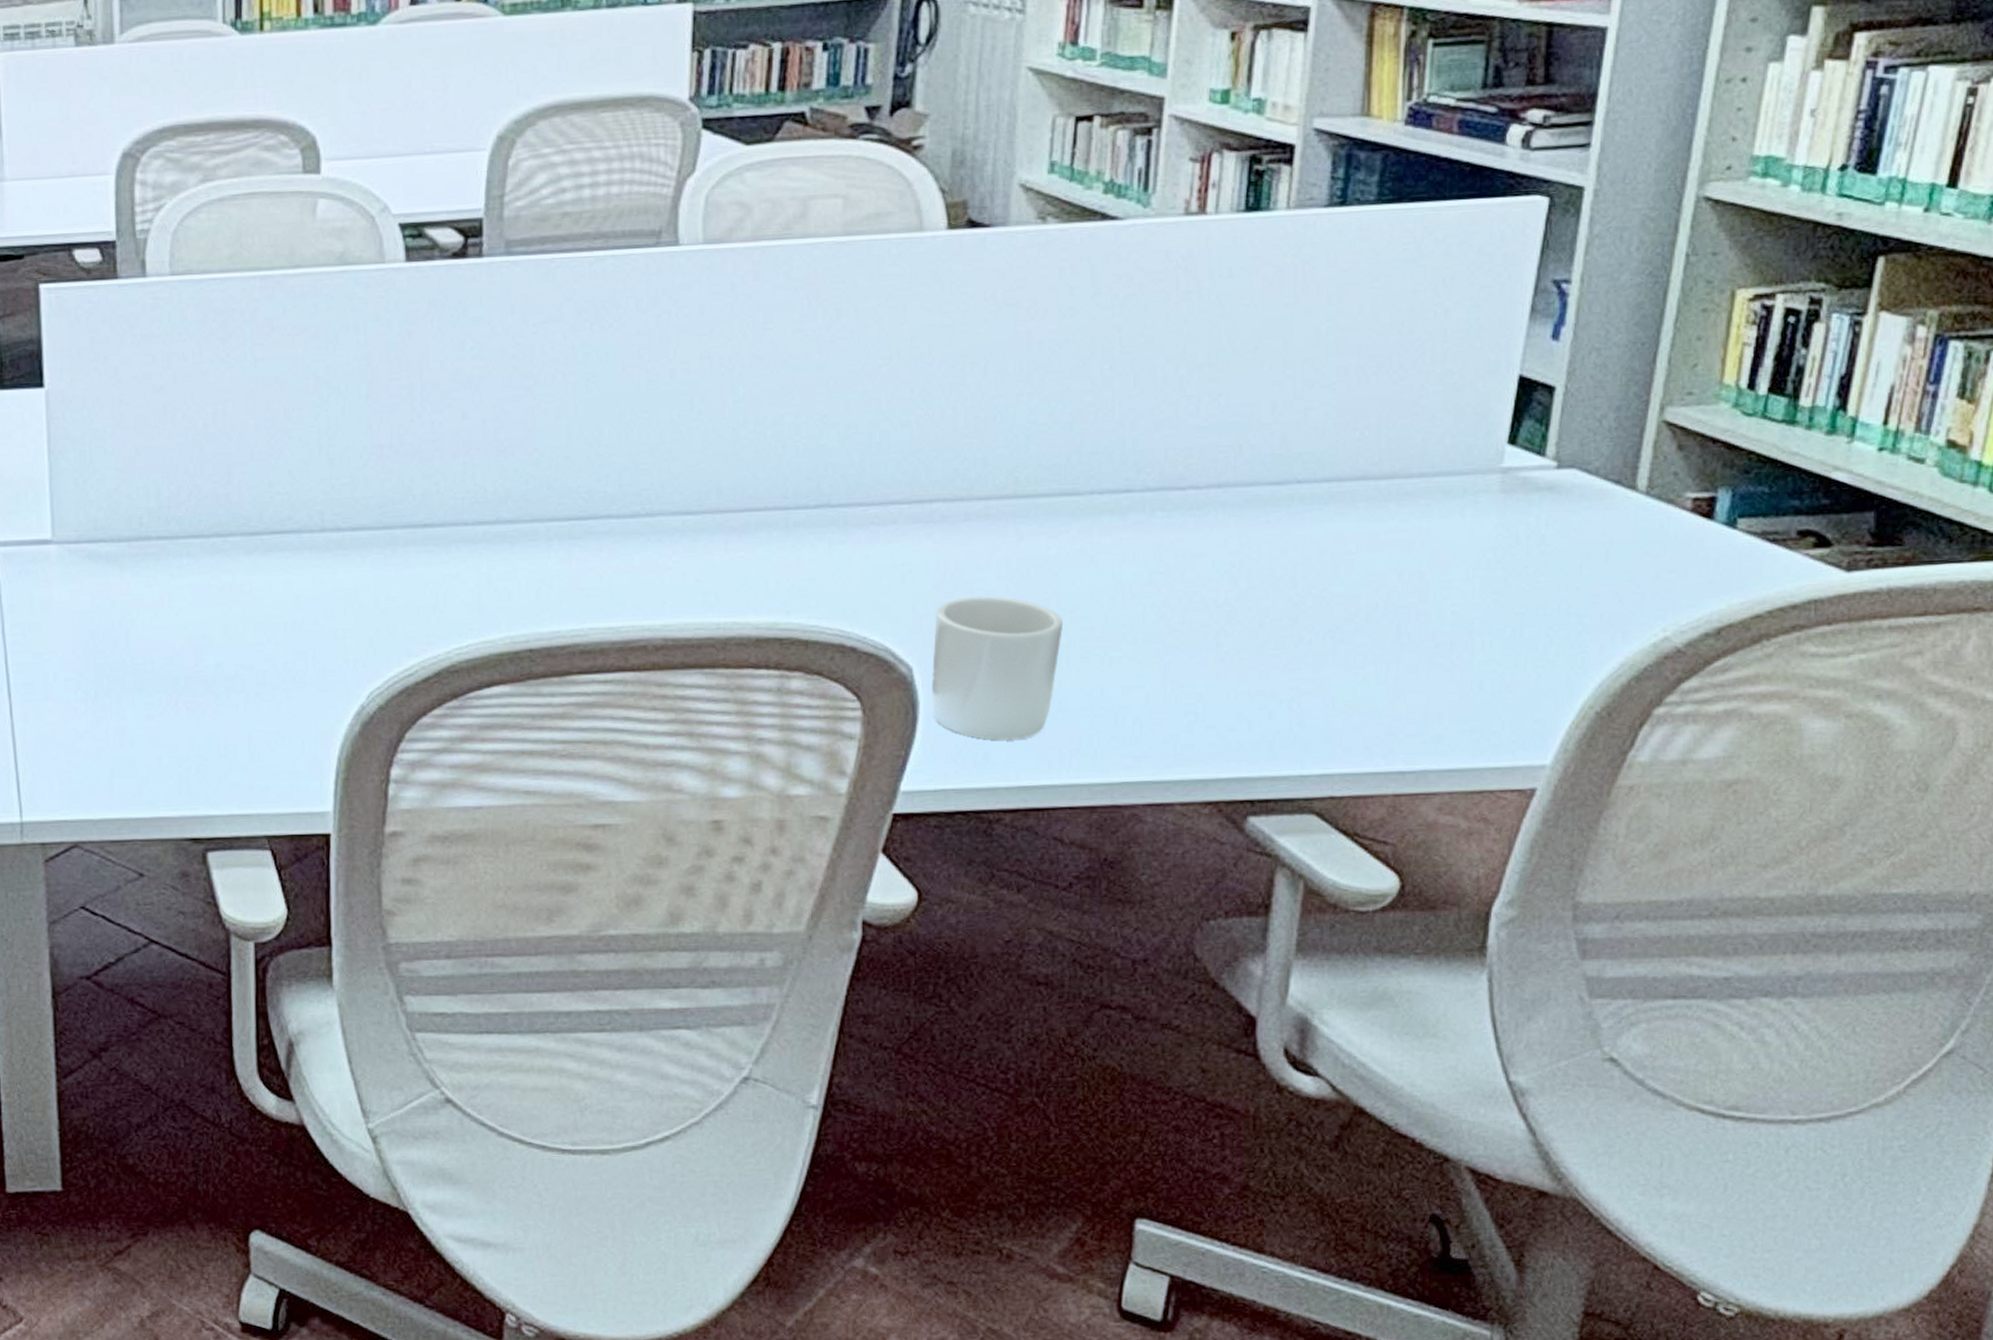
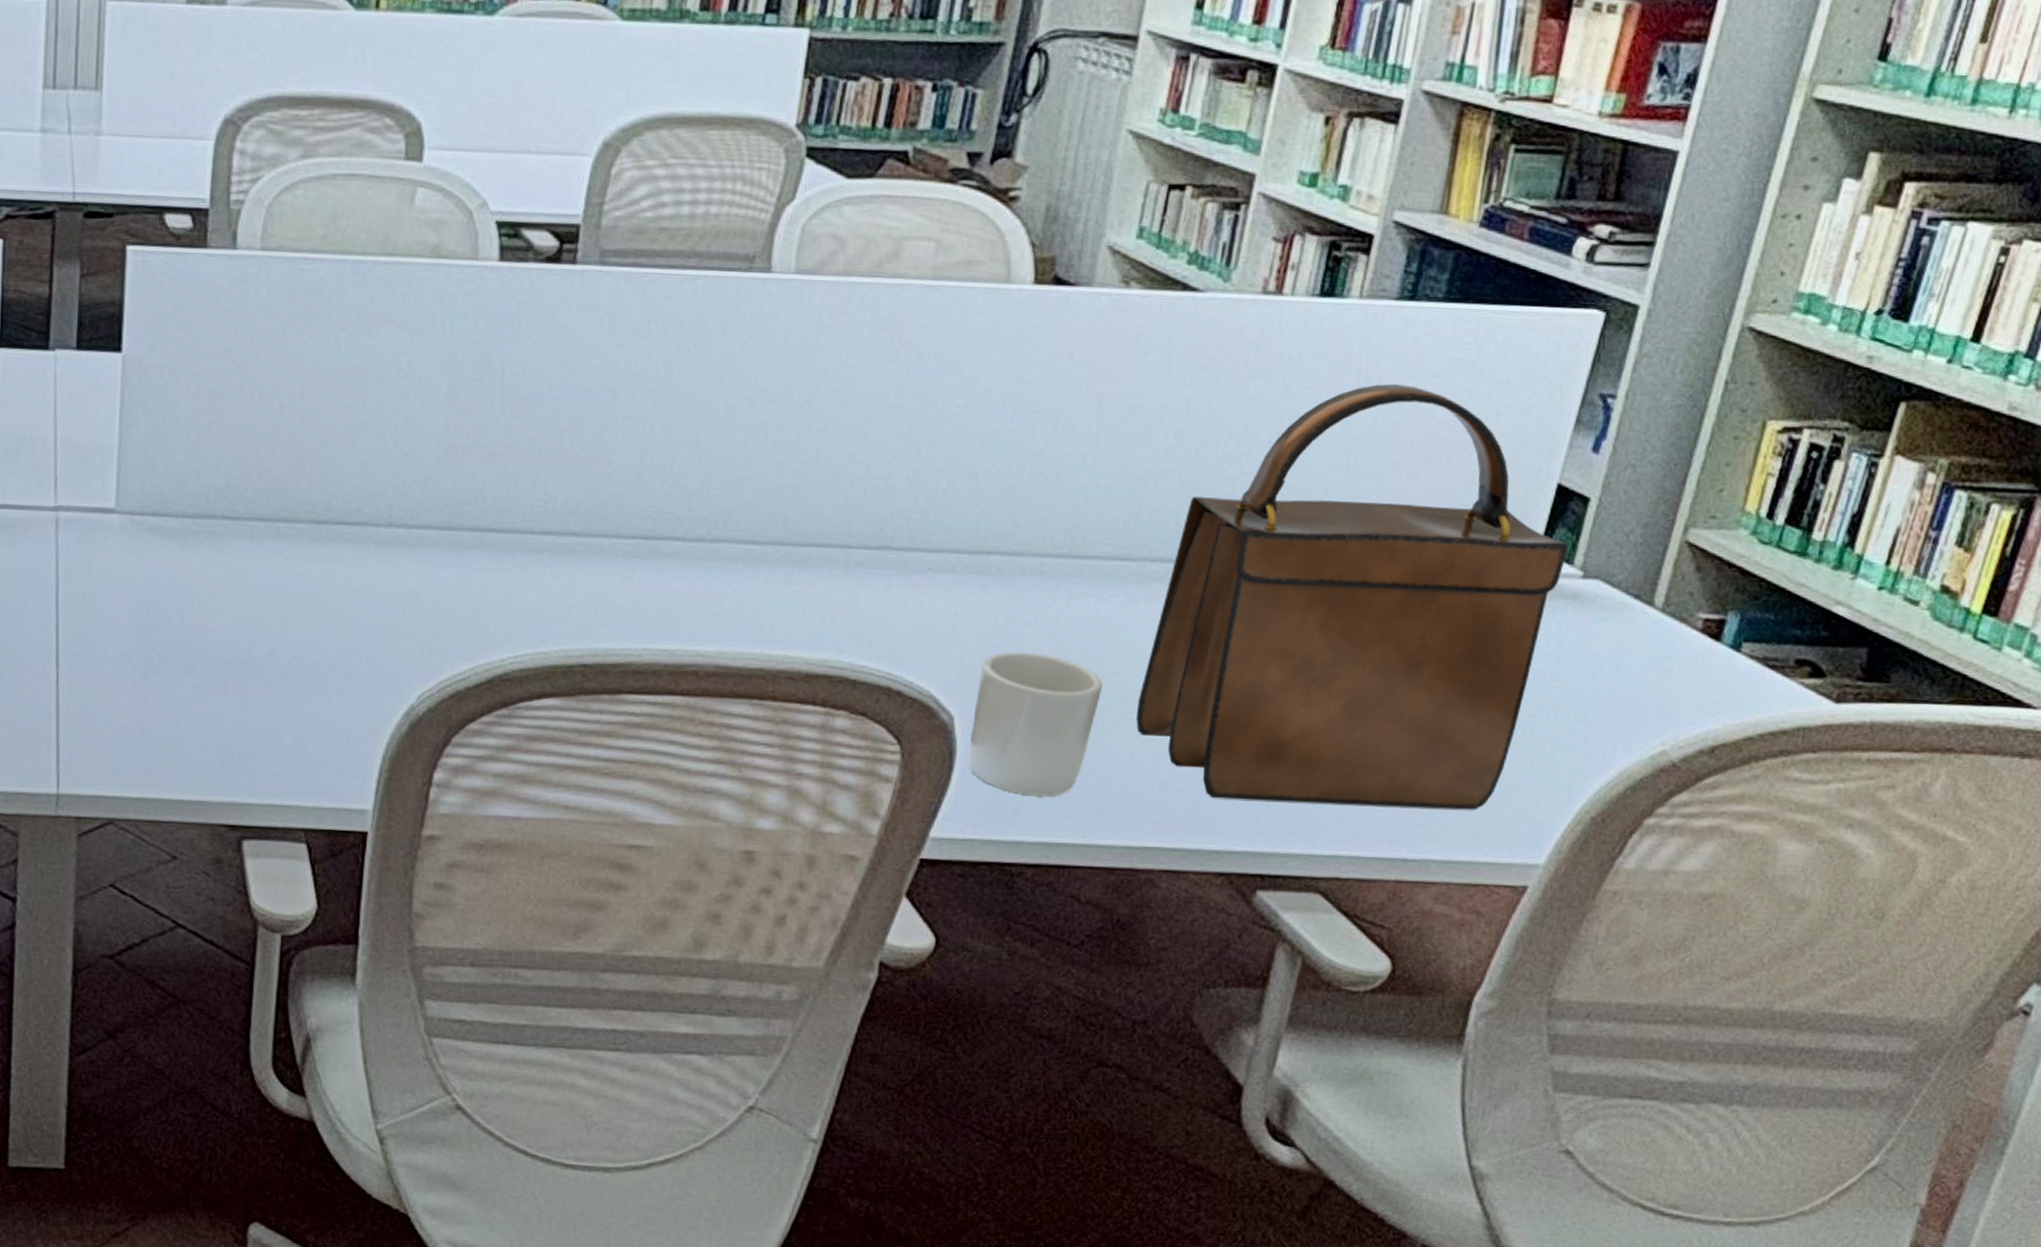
handbag: none [1102,291,1538,727] -> present [1136,383,1569,810]

